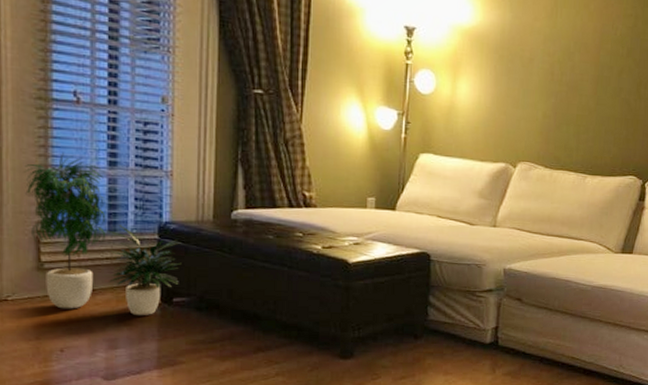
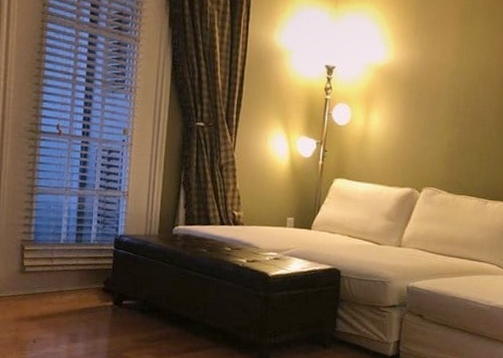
potted plant: present [24,152,182,316] -> none [16,175,131,315]

